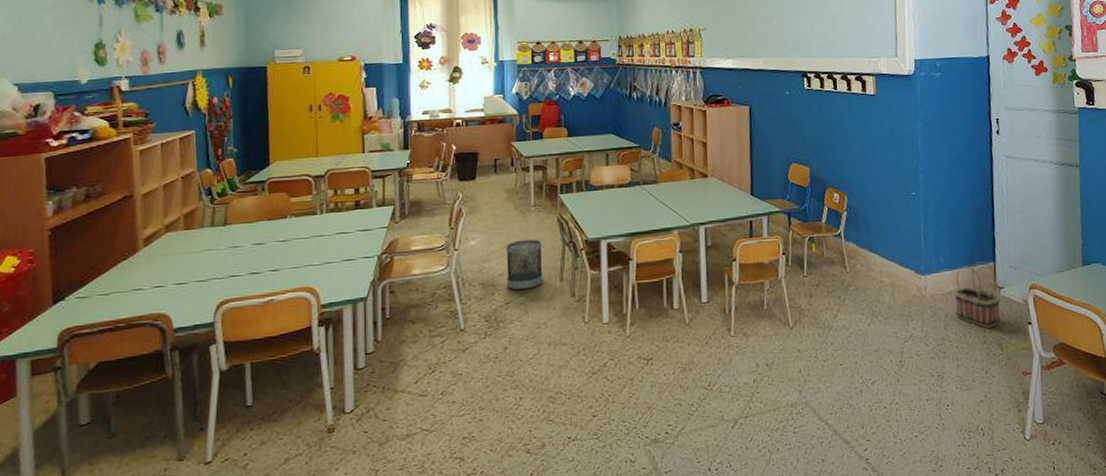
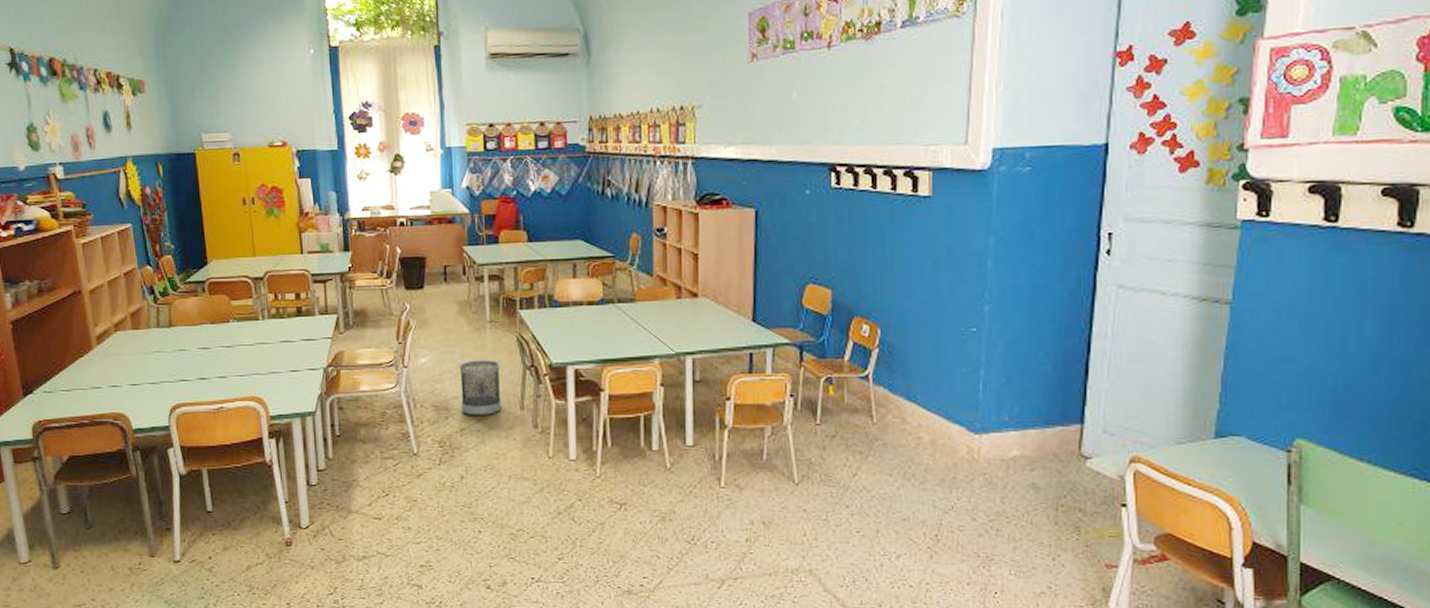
basket: present [953,261,1000,328] -> none [1018,422,1085,506]

